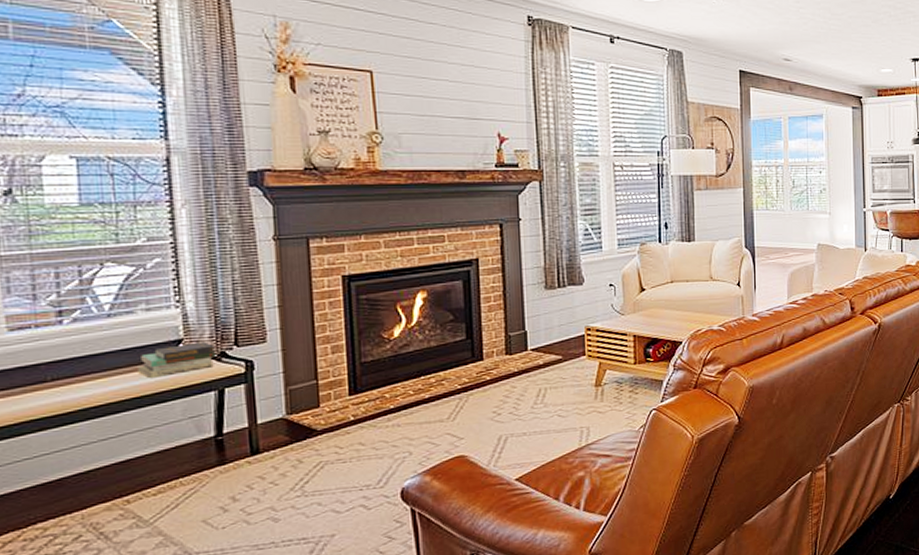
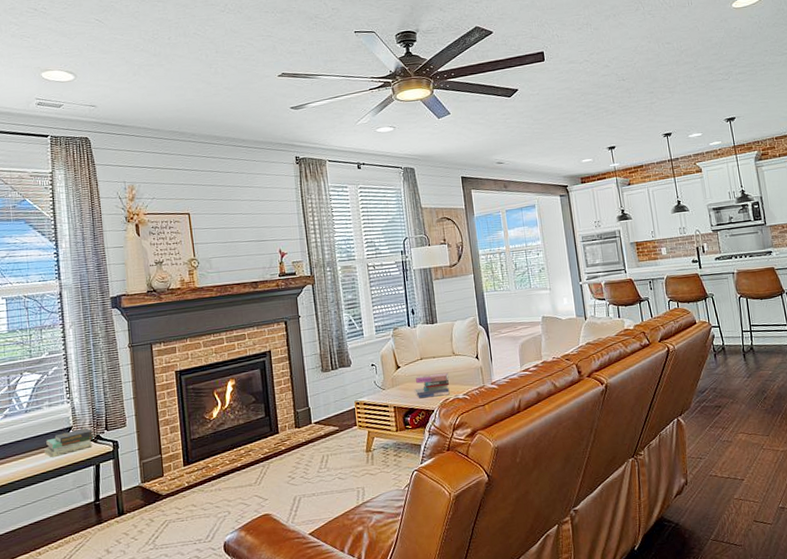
books: none [659,299,704,328] -> present [414,372,450,399]

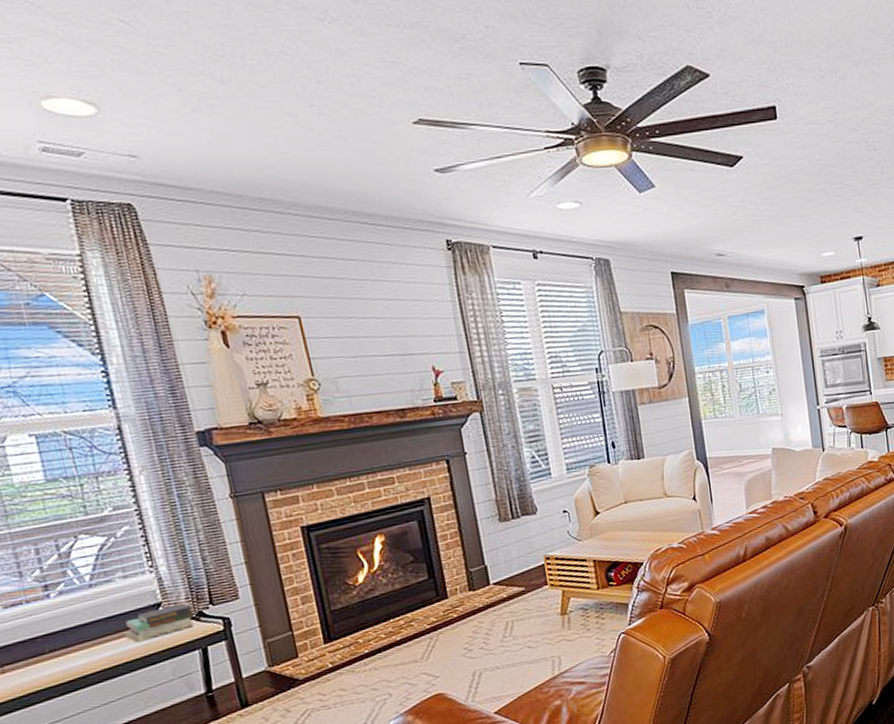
books: present [414,372,450,399] -> none [617,517,662,550]

